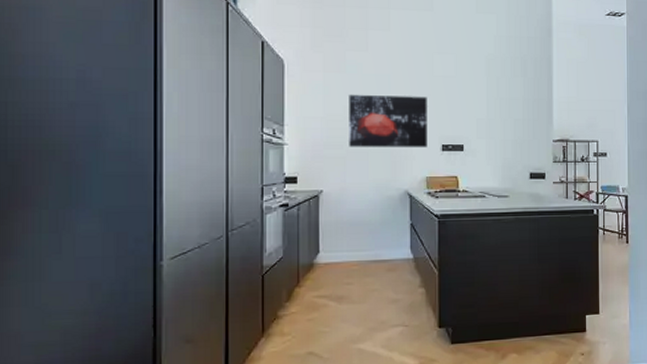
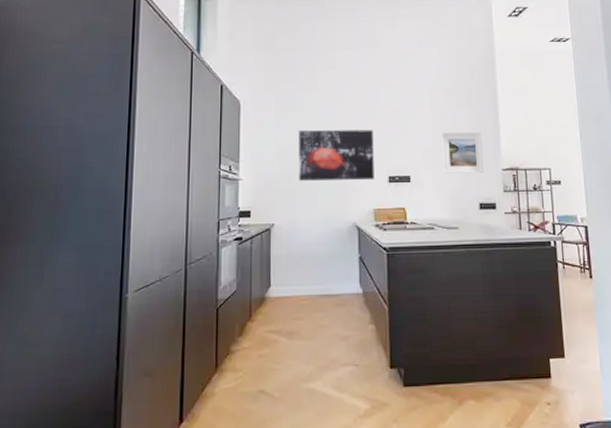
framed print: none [496,102,535,143] -> present [441,132,484,174]

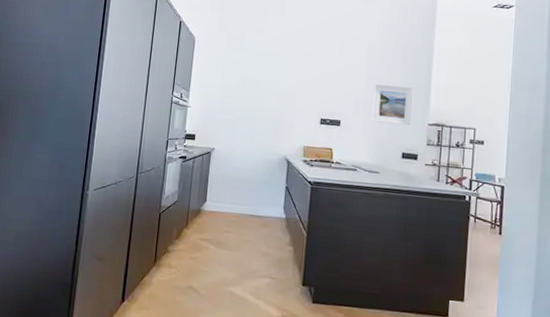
wall art: present [299,129,374,181] -> none [240,68,311,120]

